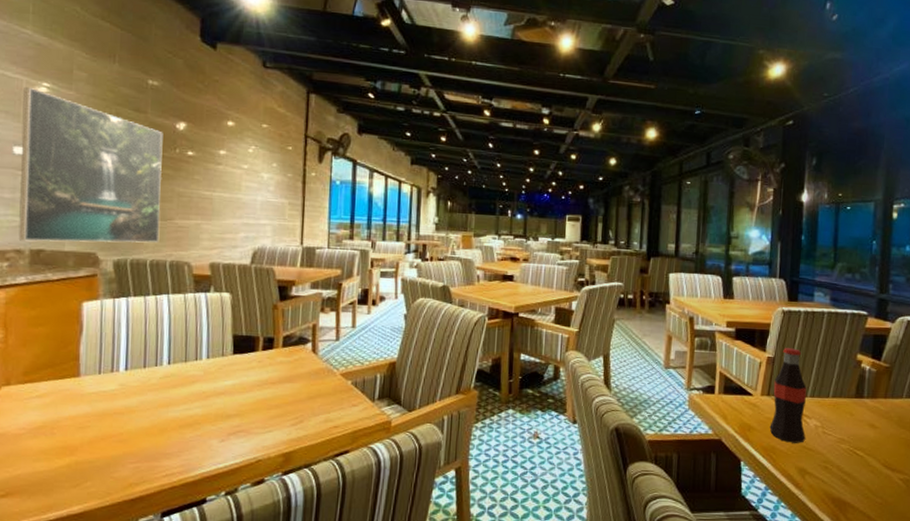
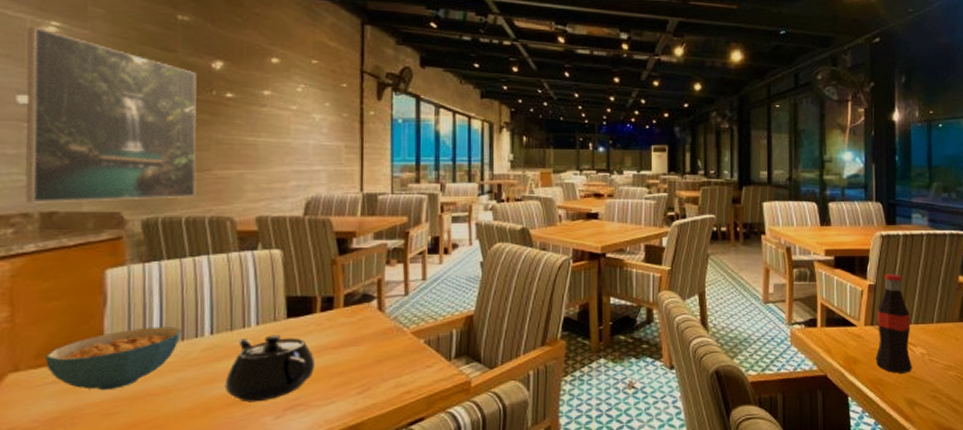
cereal bowl: none [31,354,144,407] -> present [44,326,181,391]
teapot: none [178,368,257,426] -> present [224,335,316,403]

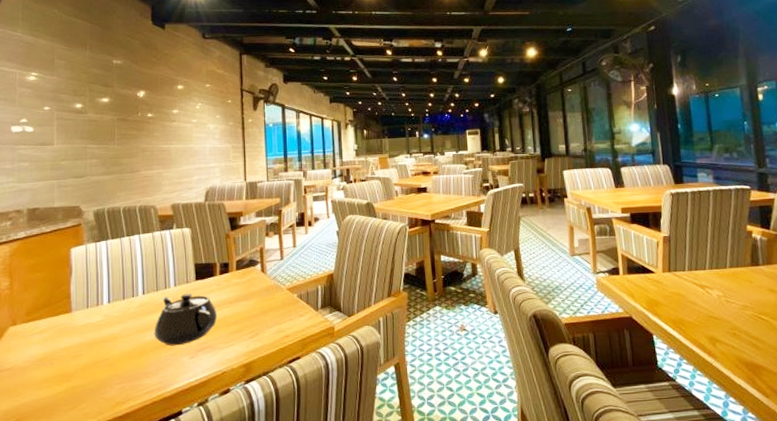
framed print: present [25,26,197,203] -> none [17,77,129,202]
cereal bowl: present [44,326,181,391] -> none [32,289,123,339]
bottle: present [875,274,913,374] -> none [672,226,711,314]

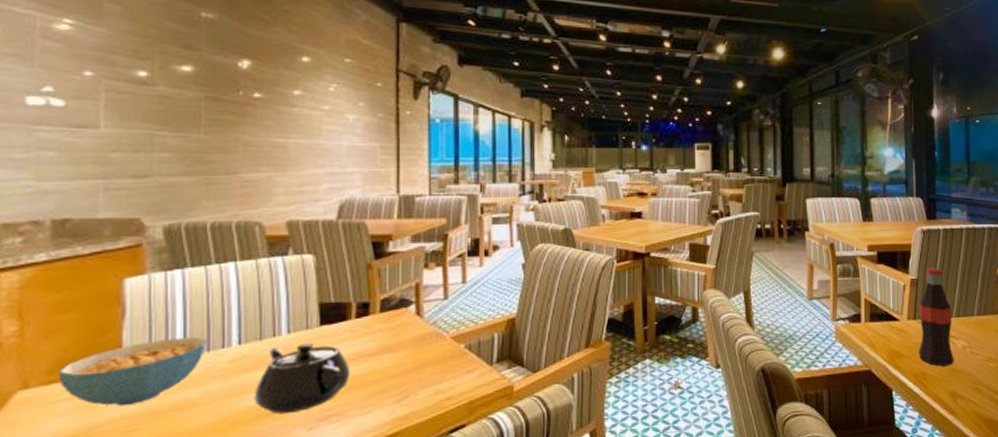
cereal bowl: none [32,289,123,339] -> present [57,337,207,407]
bottle: none [672,226,711,314] -> present [918,268,955,367]

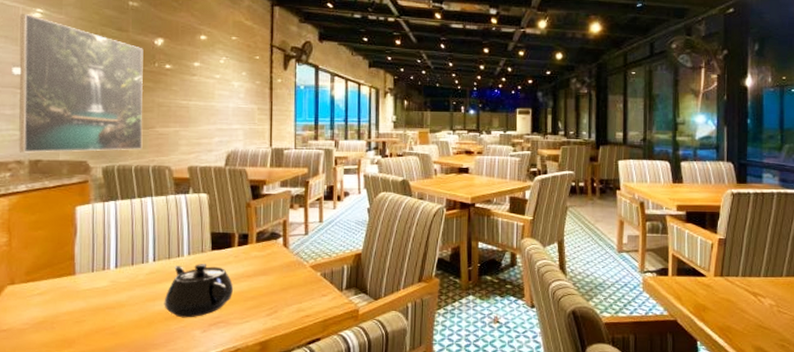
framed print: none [35,24,222,210] -> present [18,13,143,153]
cereal bowl: present [57,337,207,407] -> none [32,253,132,303]
bottle: present [918,268,955,367] -> none [724,229,762,322]

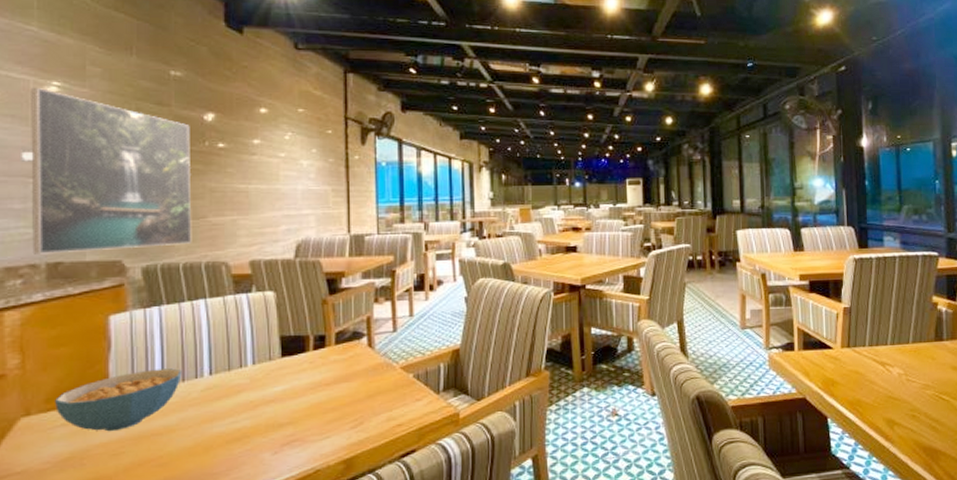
cereal bowl: none [32,253,132,303] -> present [54,368,182,432]
teapot: present [164,264,234,318] -> none [224,373,310,440]

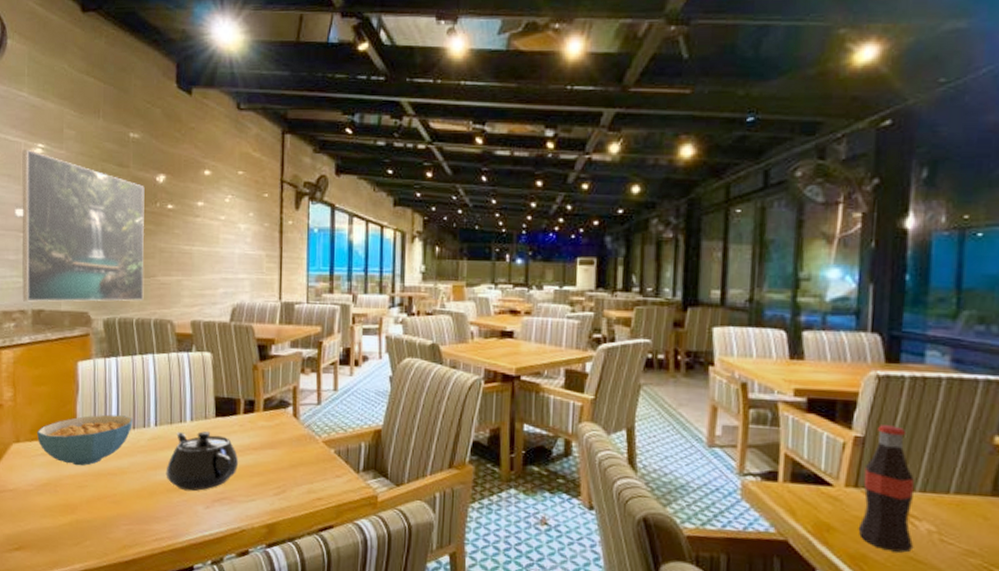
teapot: none [224,373,310,440] -> present [166,431,239,492]
bottle: none [853,296,891,394] -> present [858,425,914,553]

